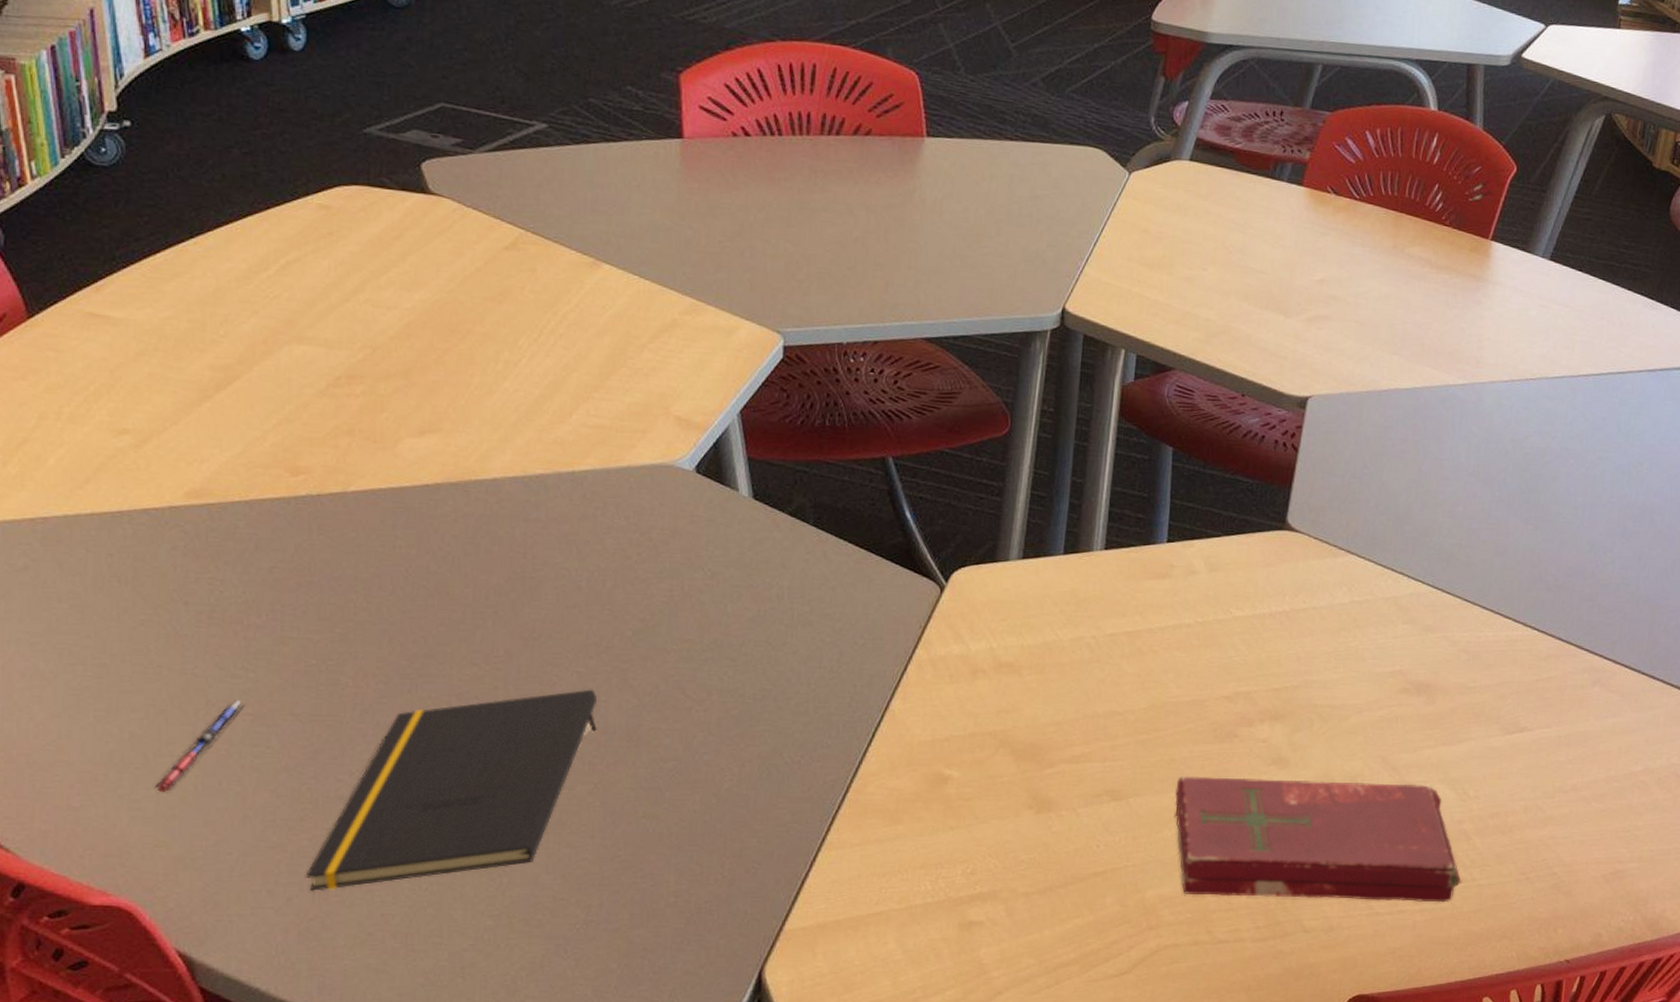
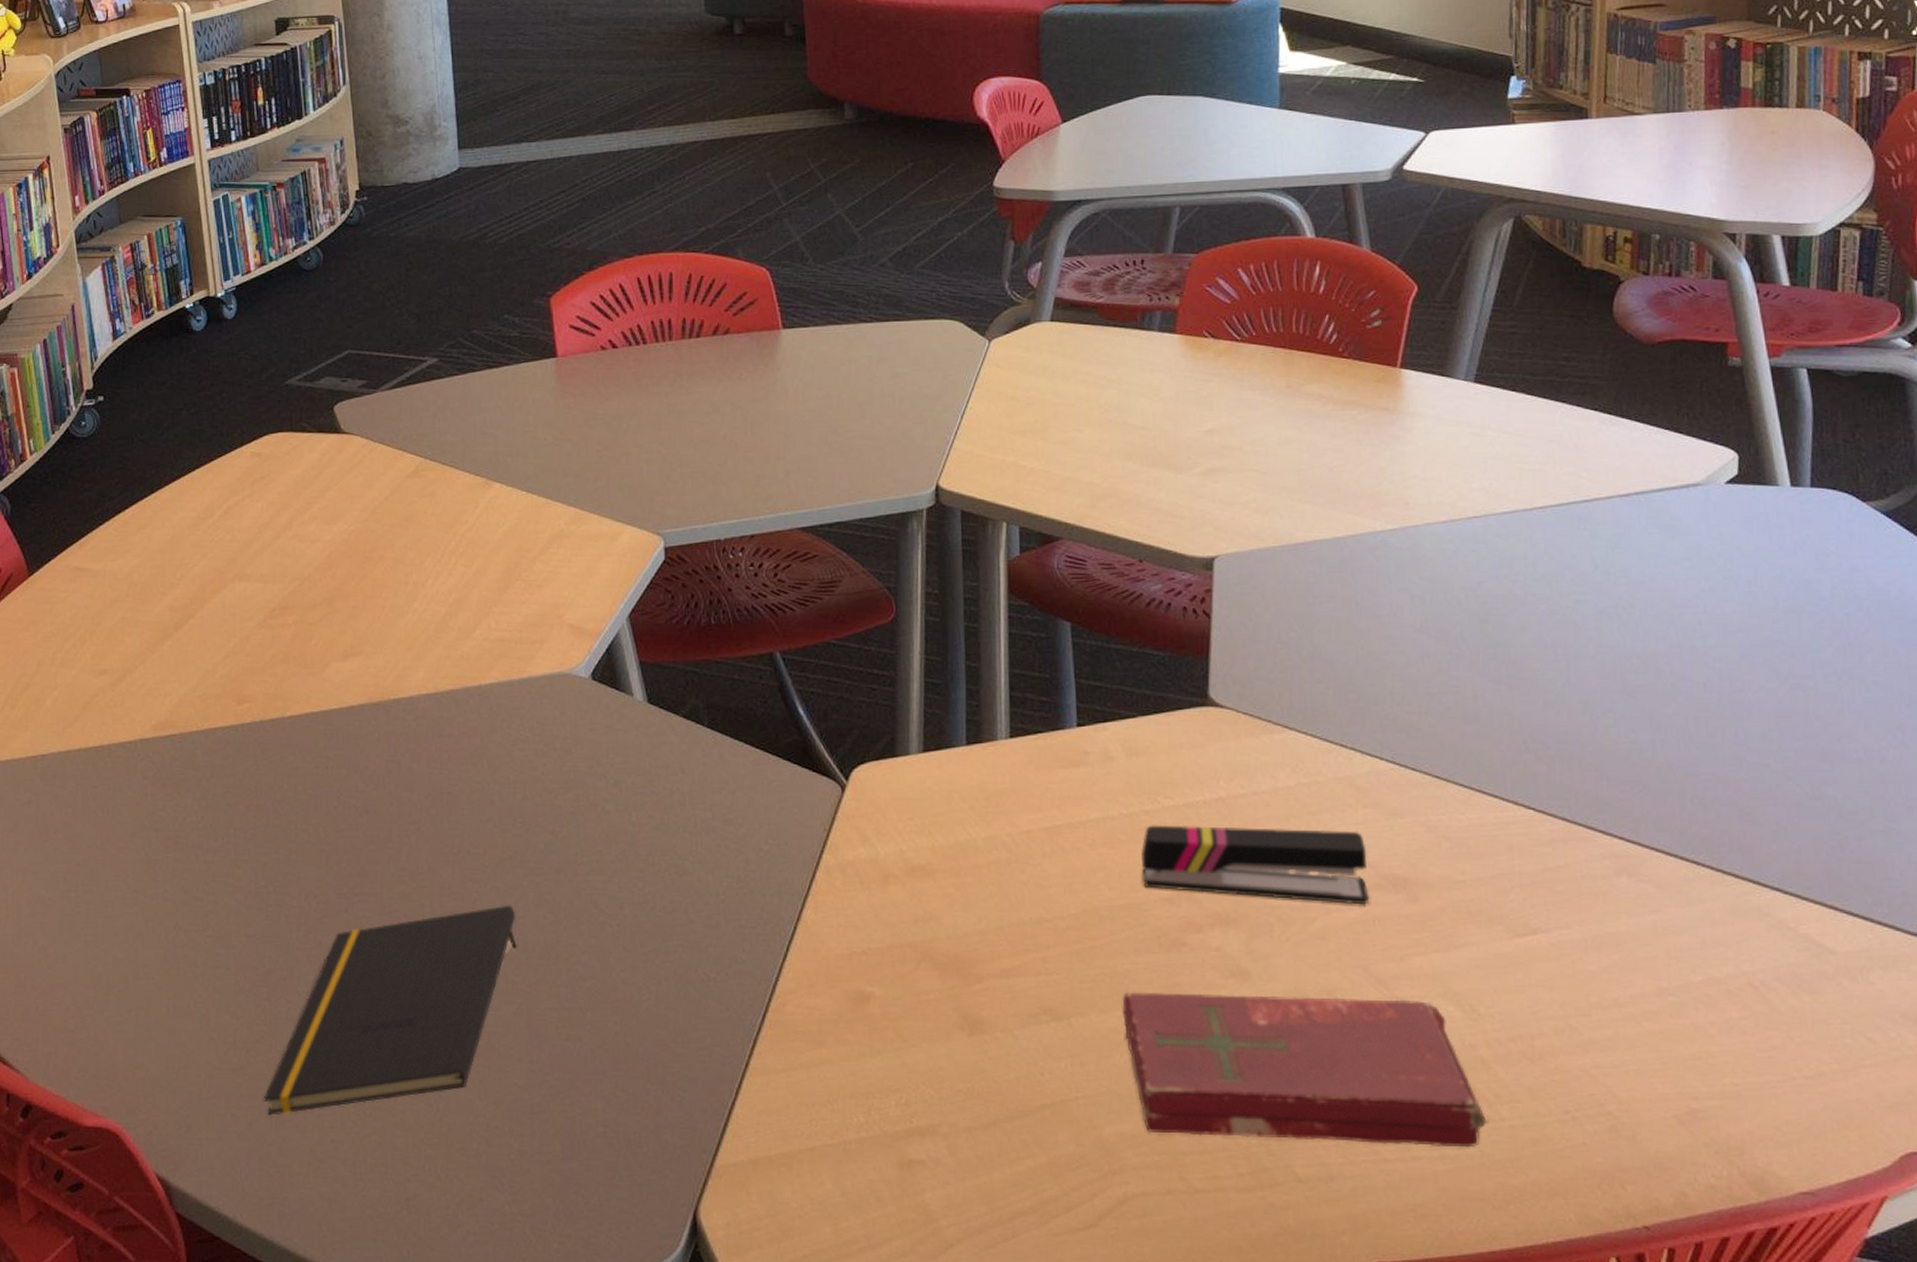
pen: present [153,700,245,793] -> none [133,923,207,1015]
stapler: none [1208,632,1400,706] -> present [1141,825,1370,905]

